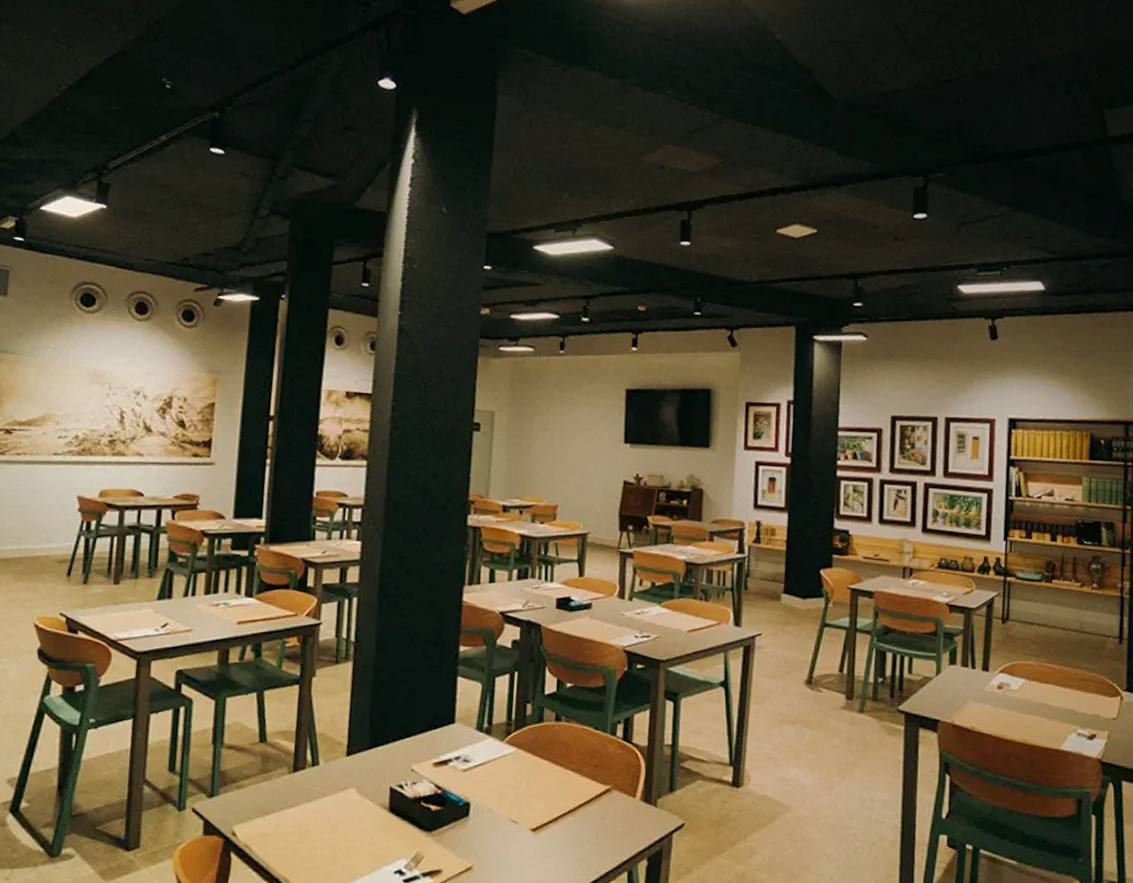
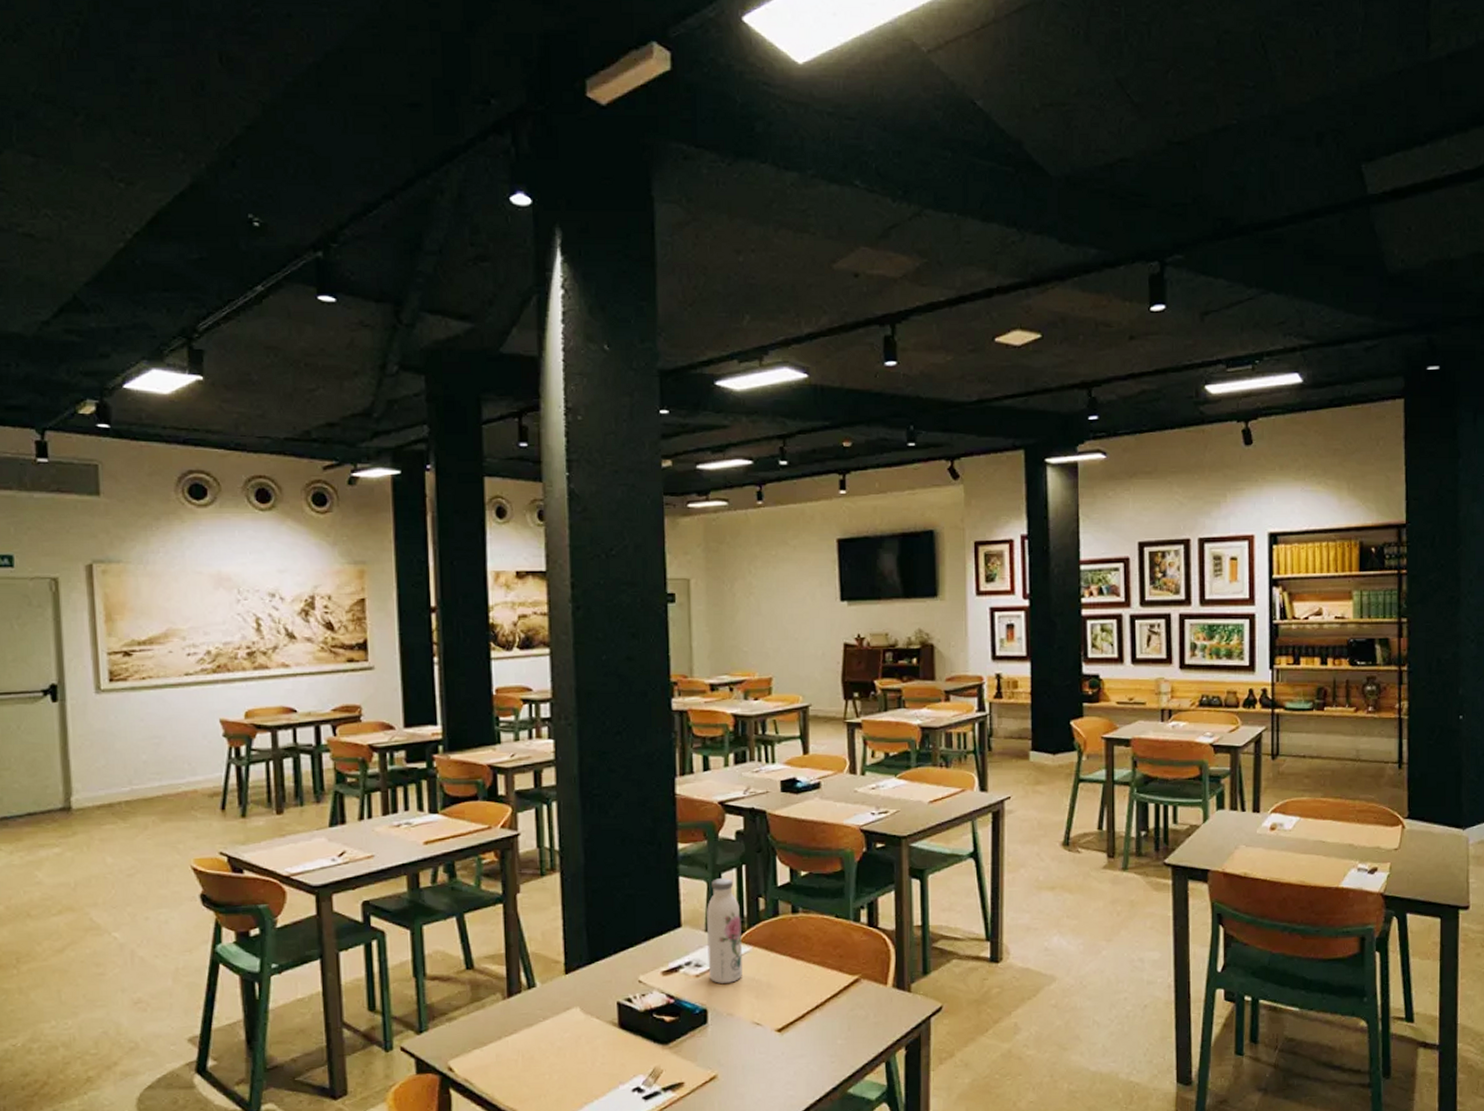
water bottle: none [475,682,510,780] -> present [707,878,742,983]

